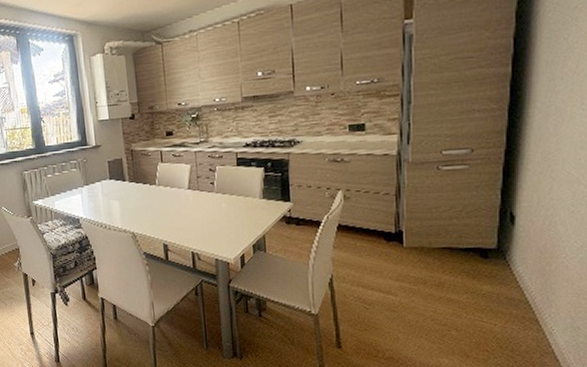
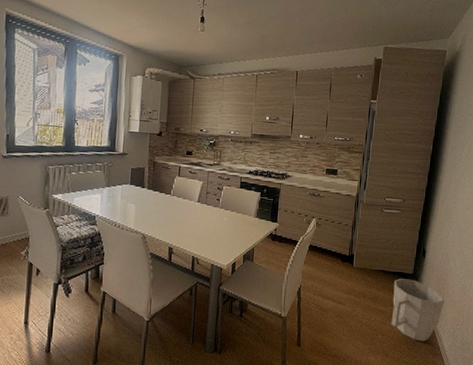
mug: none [468,255,553,337] -> present [391,278,445,342]

